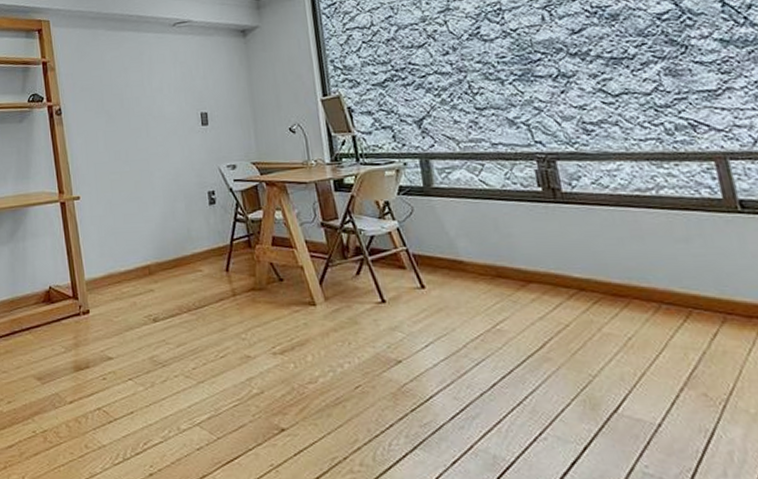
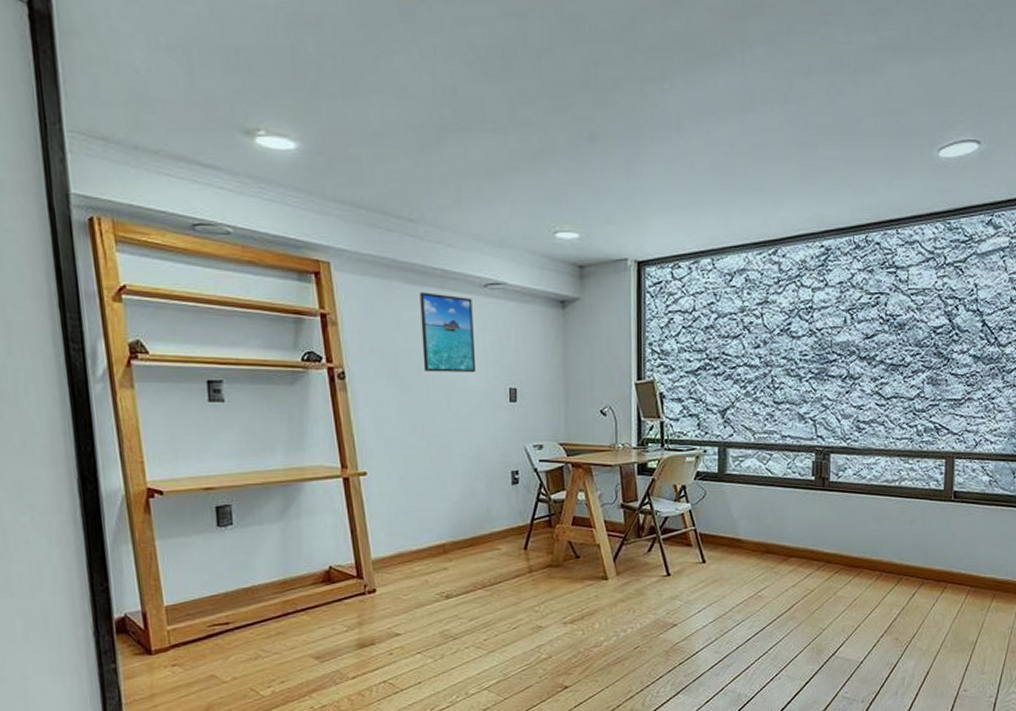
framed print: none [119,35,170,104] -> present [420,292,477,373]

